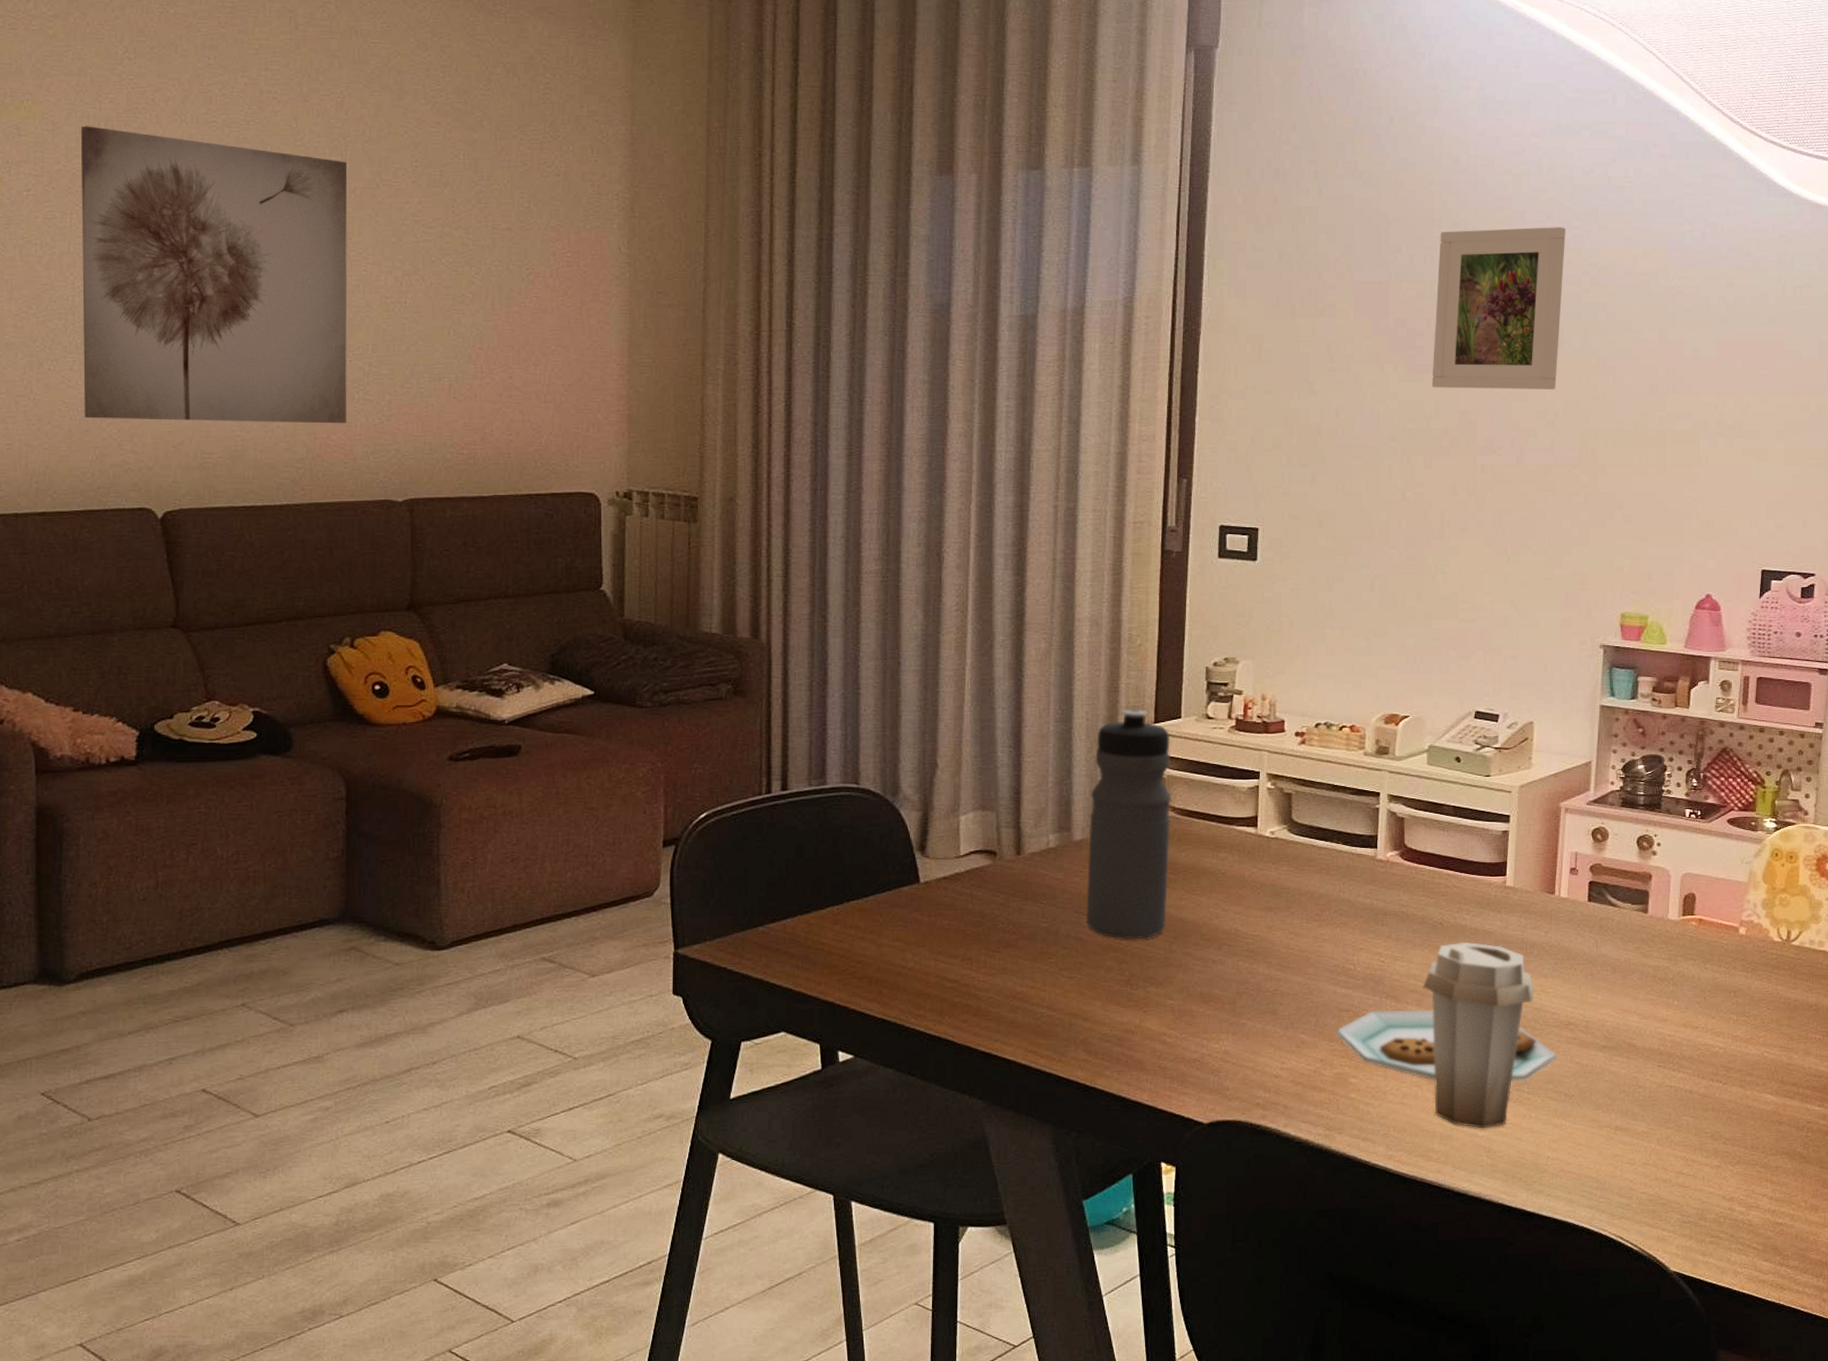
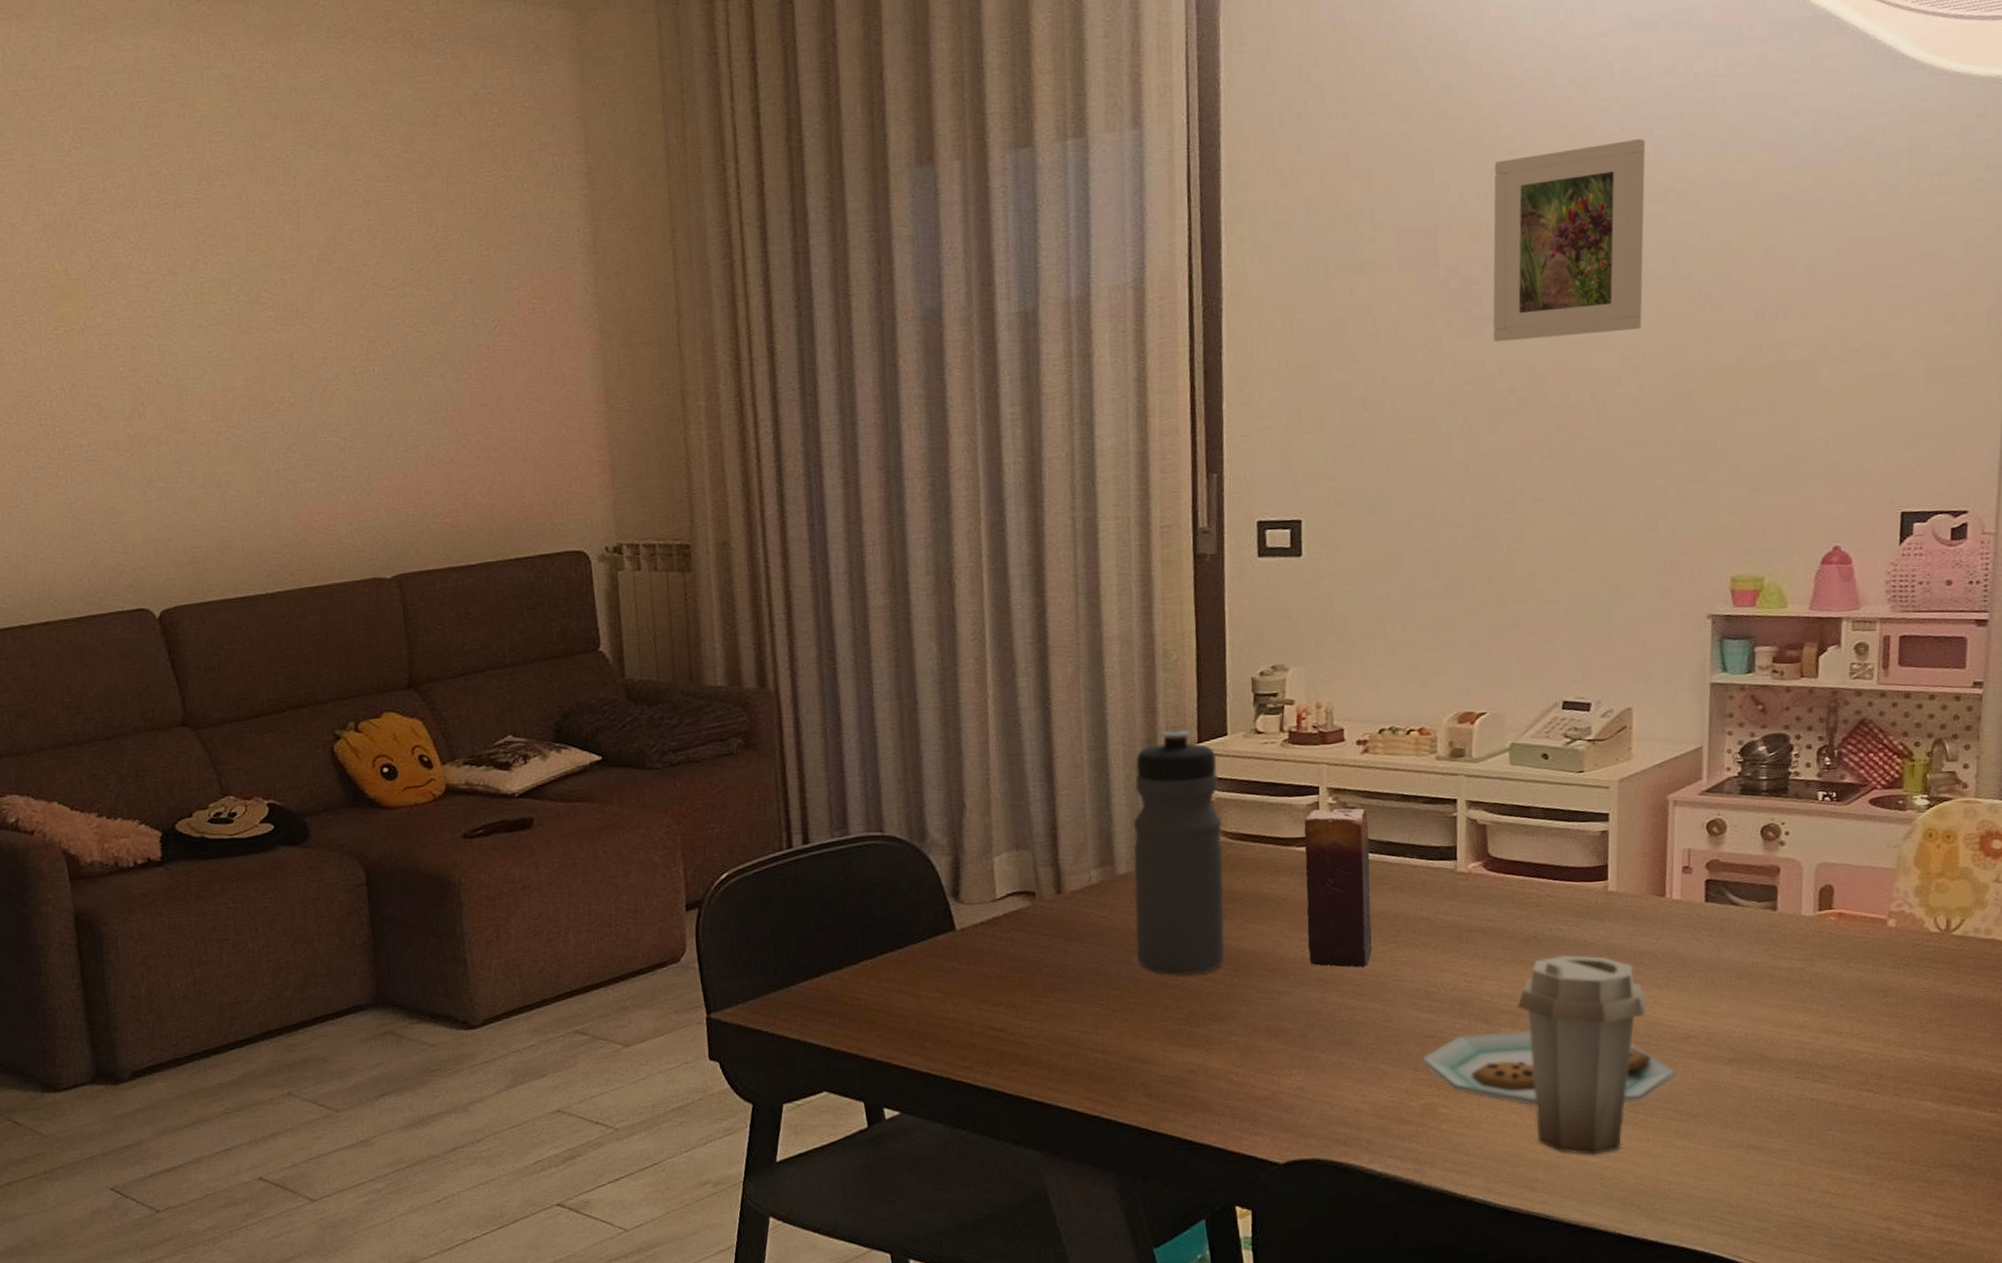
wall art: present [80,126,348,424] -> none [38,223,328,524]
candle: none [1241,793,1301,942] -> present [1304,808,1373,968]

